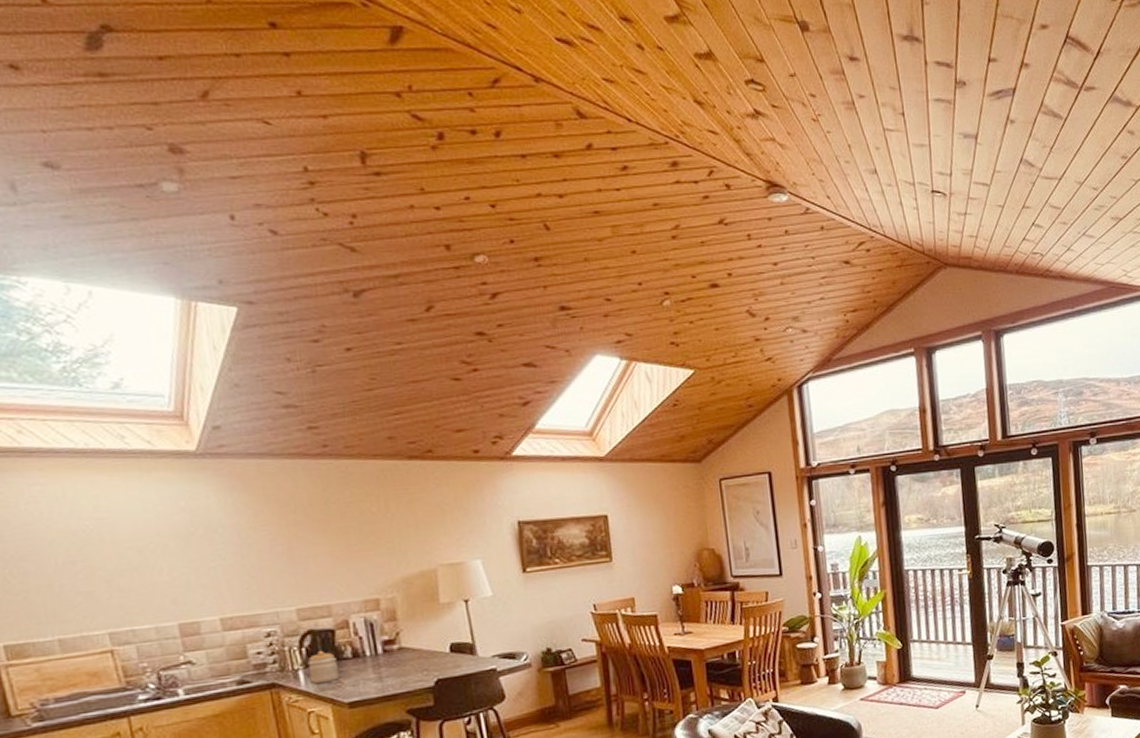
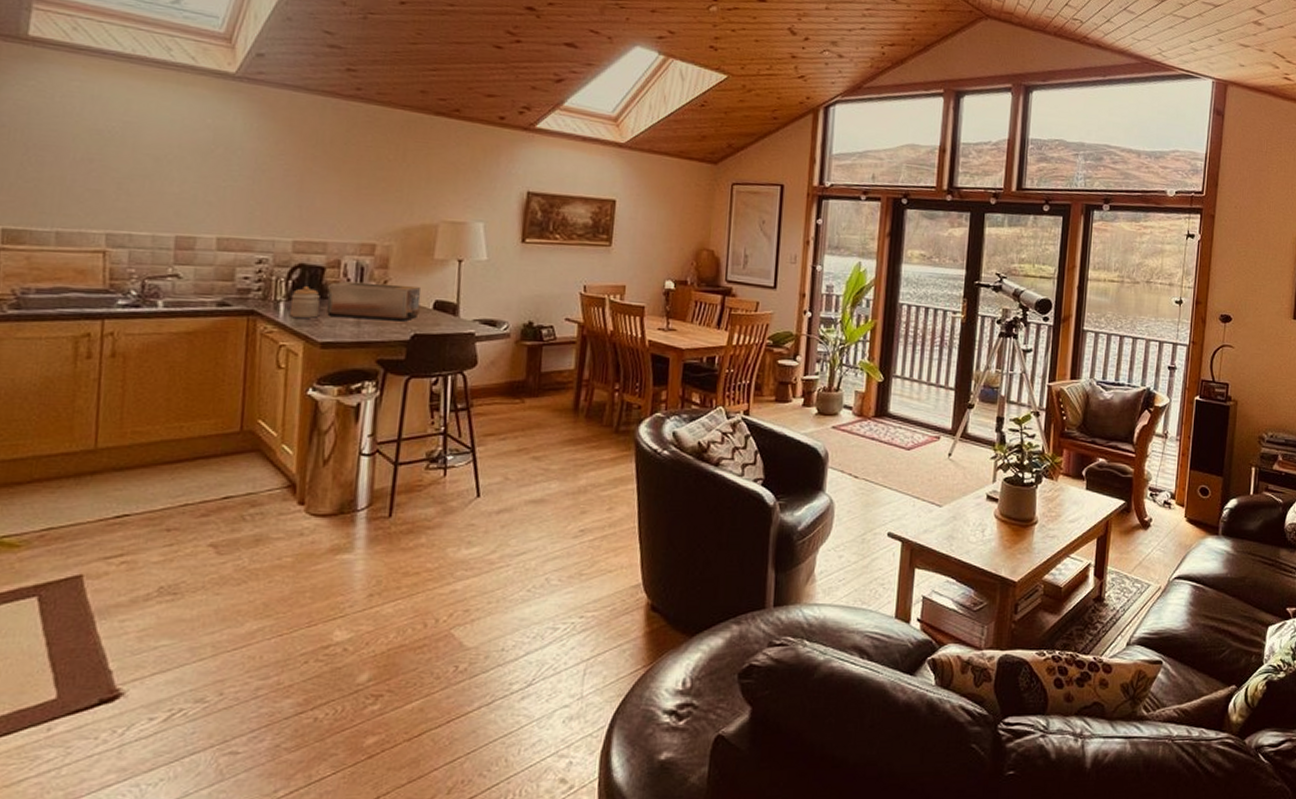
toaster: none [342,632,438,677] -> present [326,281,422,322]

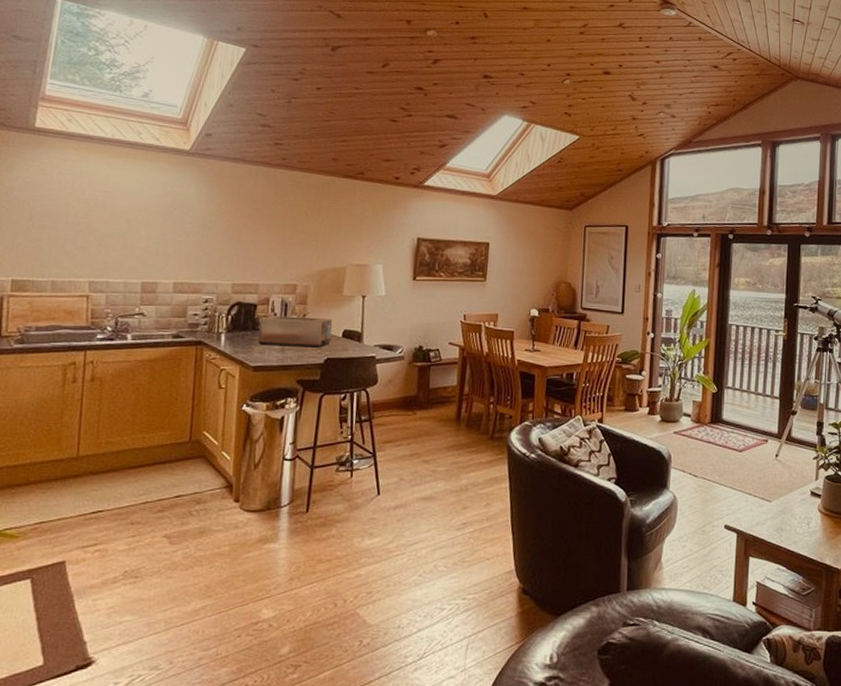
jar: present [289,285,320,318] -> none [228,319,253,346]

